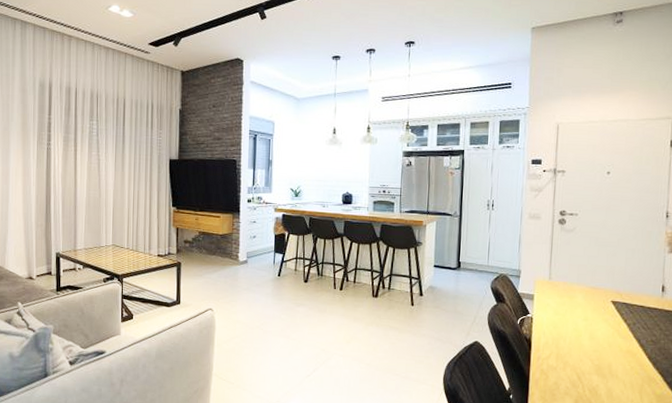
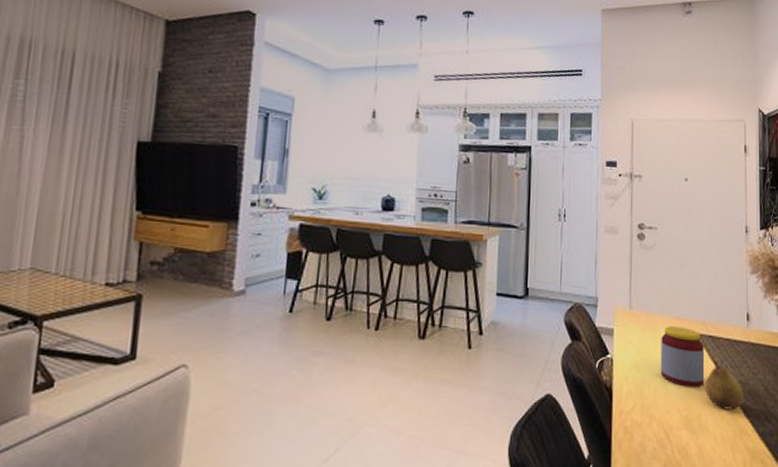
jar: none [575,294,618,343] -> present [660,326,705,387]
fruit: none [617,322,654,362] -> present [705,360,744,410]

